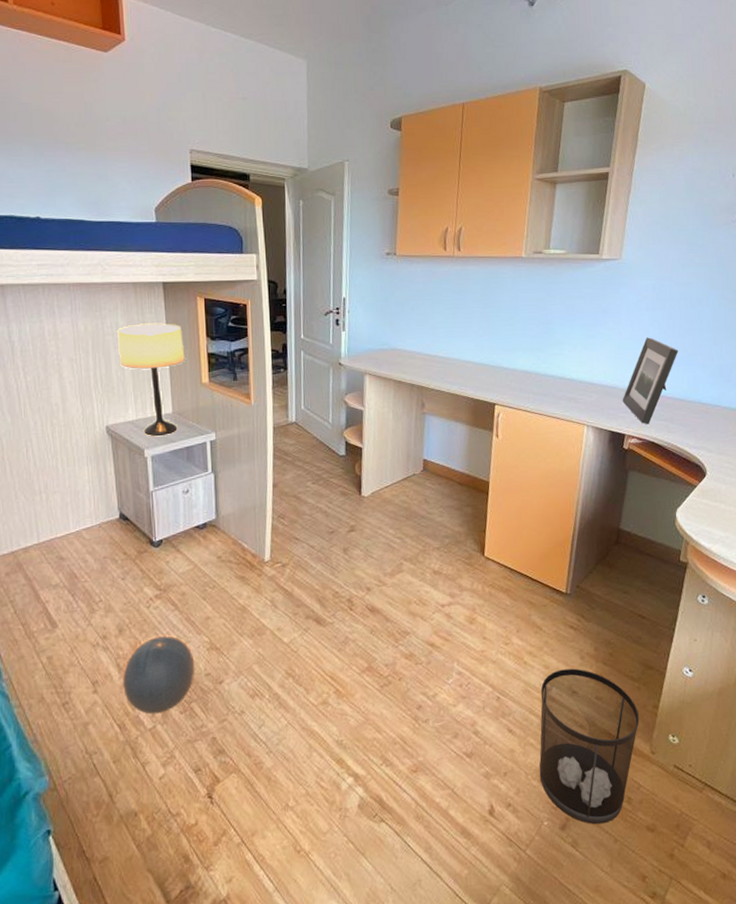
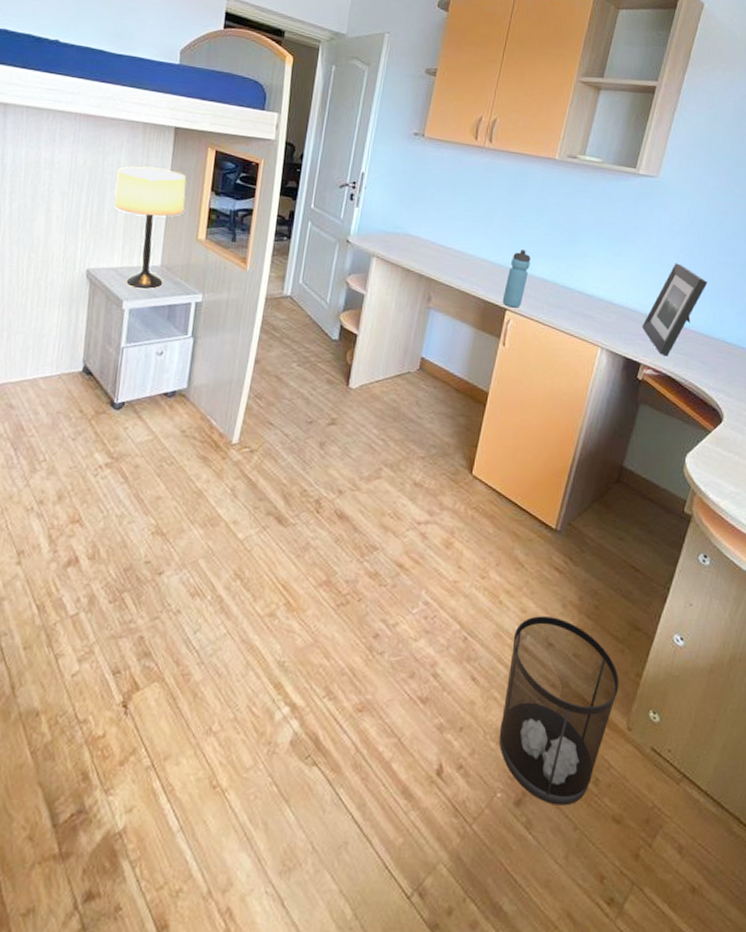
ball: present [123,636,195,714] -> none [50,510,136,599]
water bottle: none [490,347,512,402] -> present [502,250,531,308]

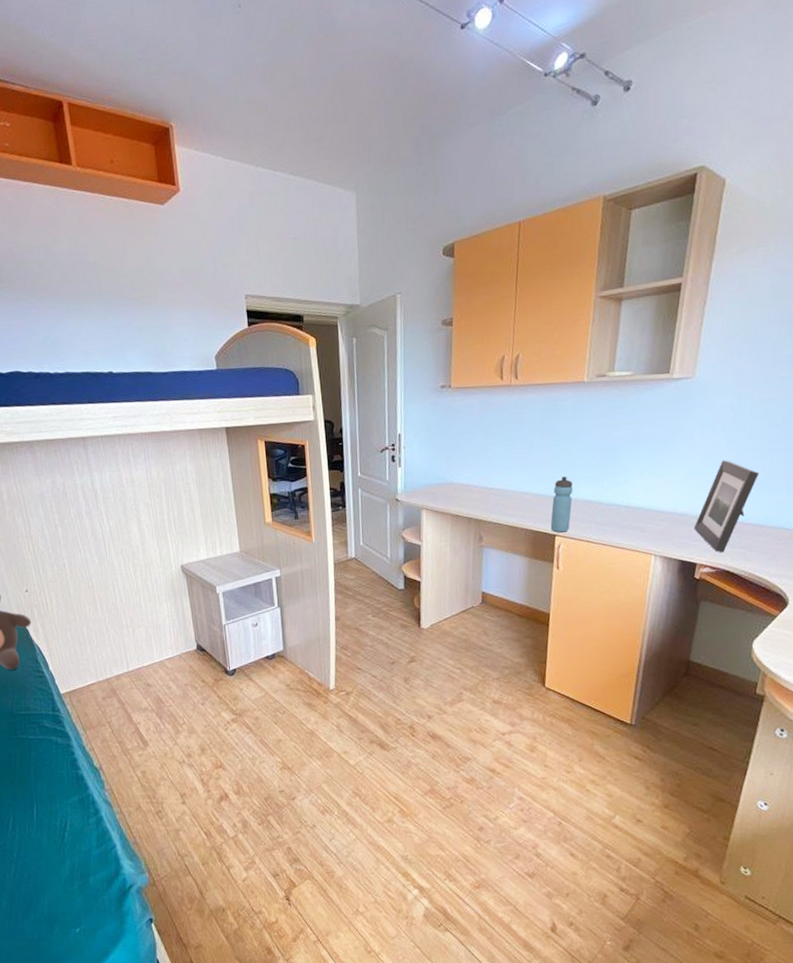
table lamp: present [114,167,186,289] -> none [187,467,249,574]
waste bin: present [499,616,620,806] -> none [602,798,709,948]

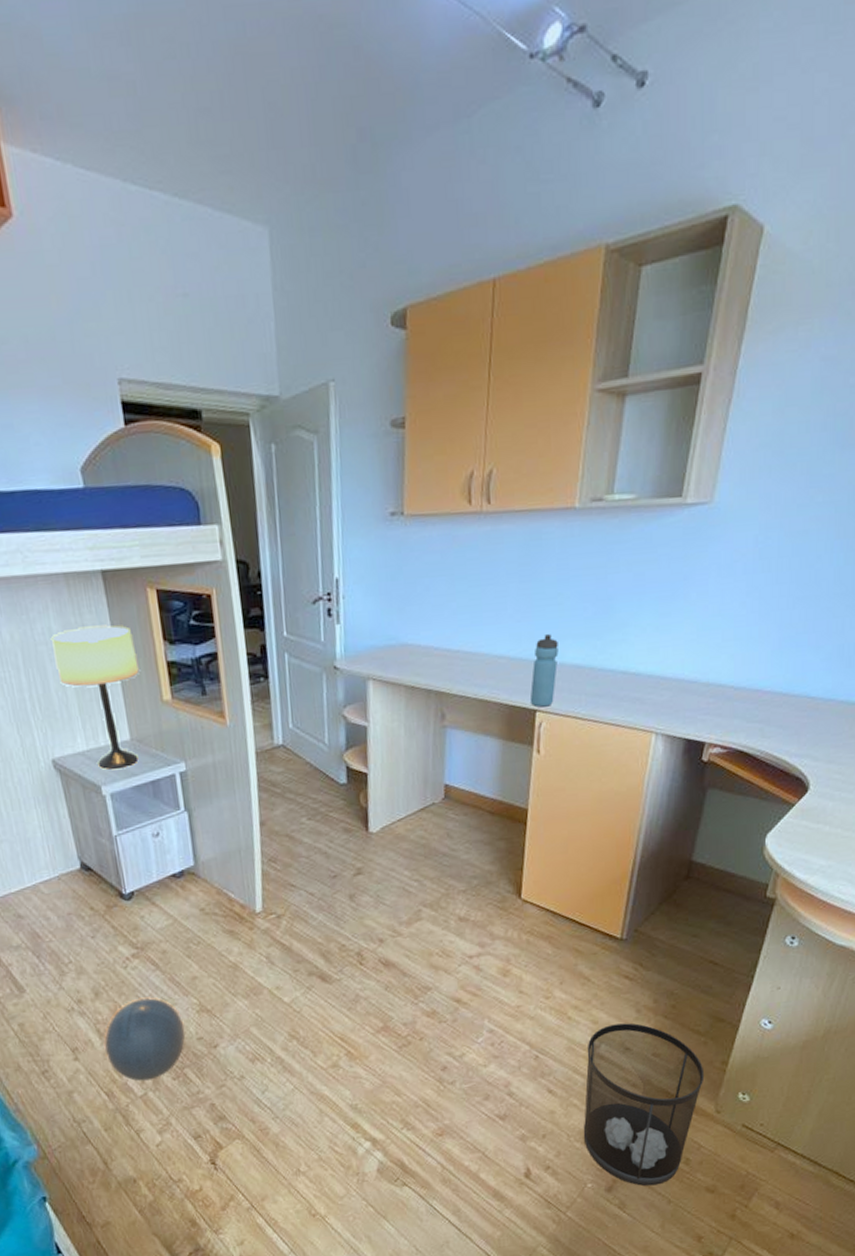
table lamp: none [187,467,249,574] -> present [52,626,140,769]
ball: none [207,755,270,825] -> present [104,998,186,1081]
waste bin: none [602,798,709,948] -> present [583,1023,705,1186]
picture frame: present [694,460,760,553] -> none [703,611,785,729]

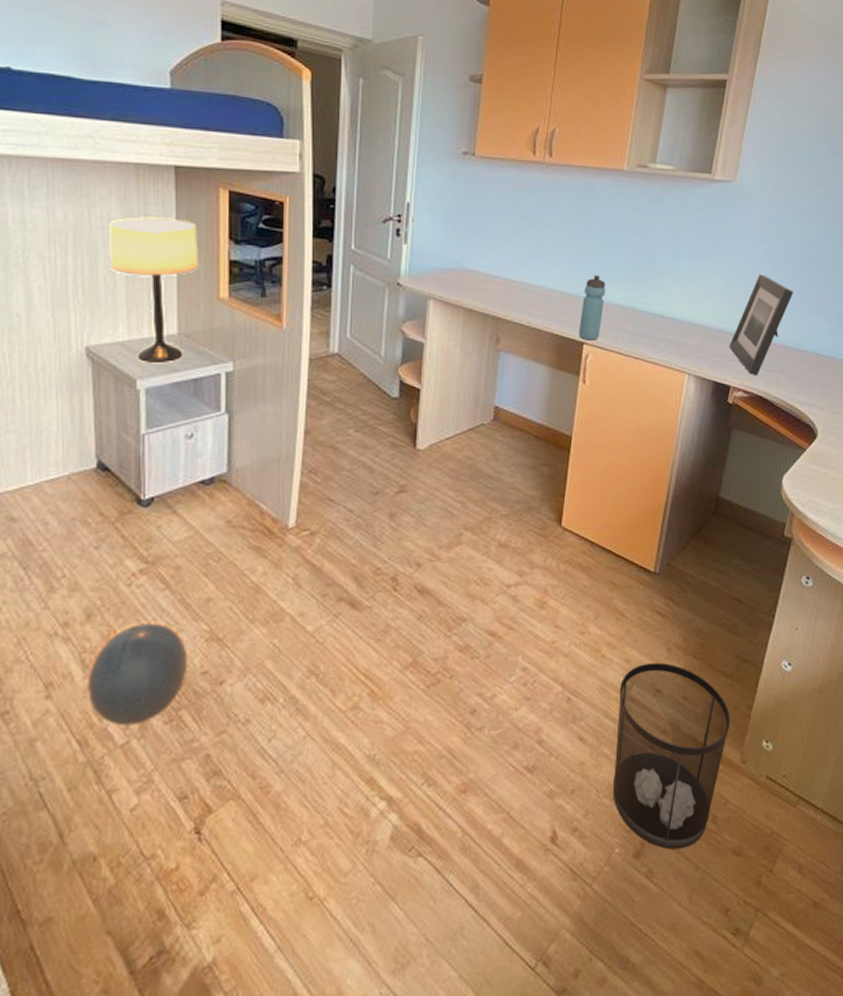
picture frame: none [703,611,785,729] -> present [729,274,794,376]

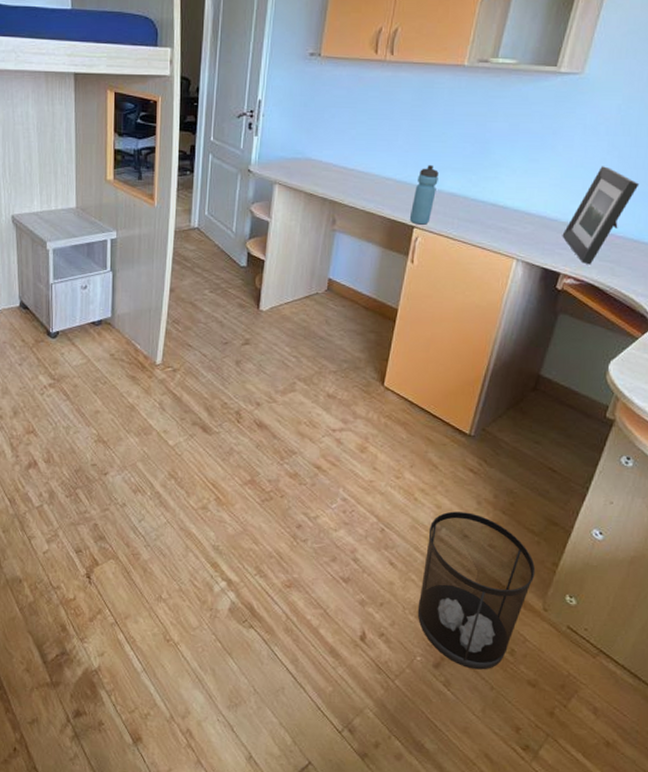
ball: present [88,622,188,726] -> none [15,423,83,494]
table lamp: present [109,218,199,362] -> none [27,116,92,229]

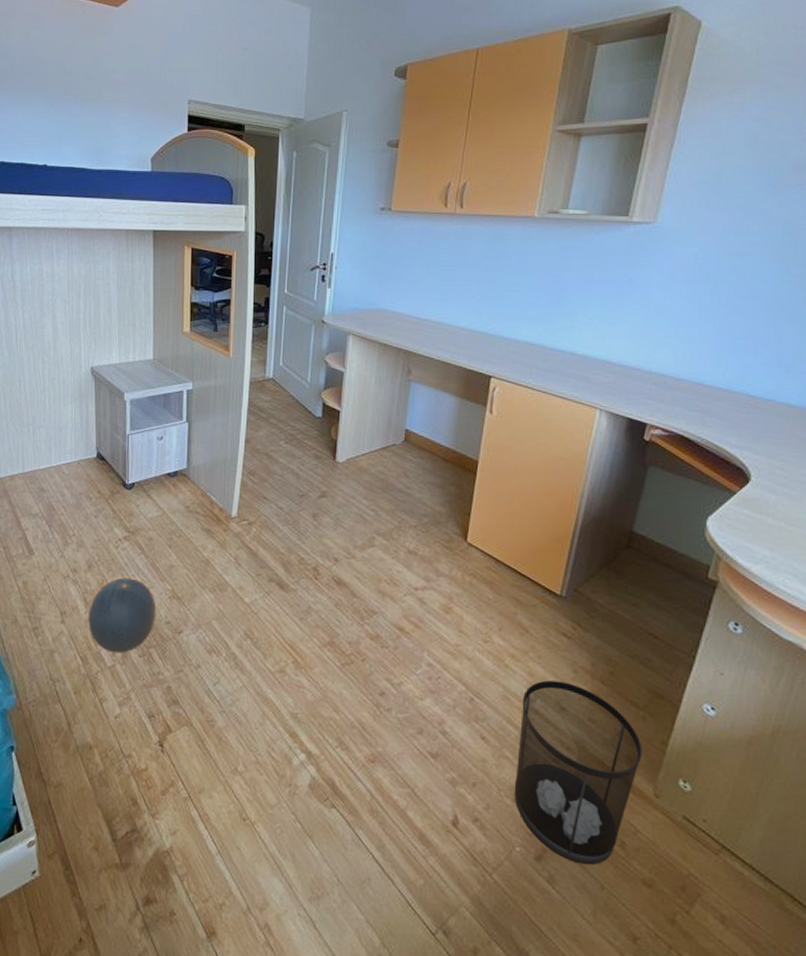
ball: none [15,423,83,494] -> present [88,577,157,654]
water bottle: present [409,165,439,225] -> none [486,315,514,374]
picture frame: present [562,166,640,265] -> none [646,314,724,415]

